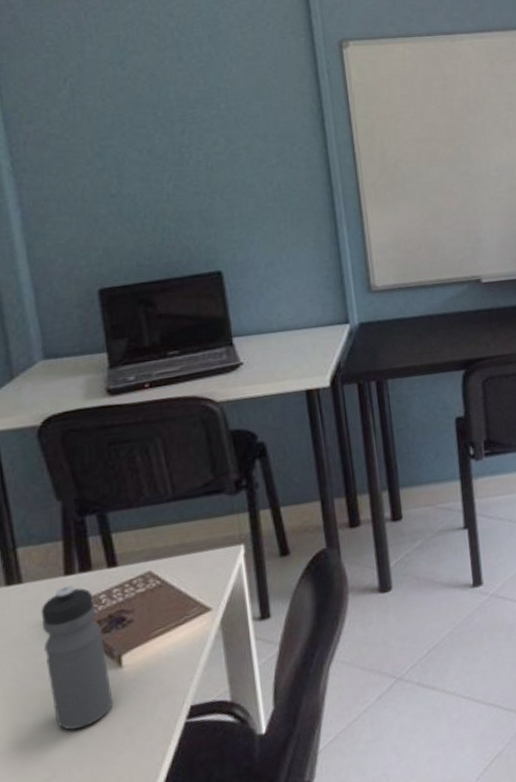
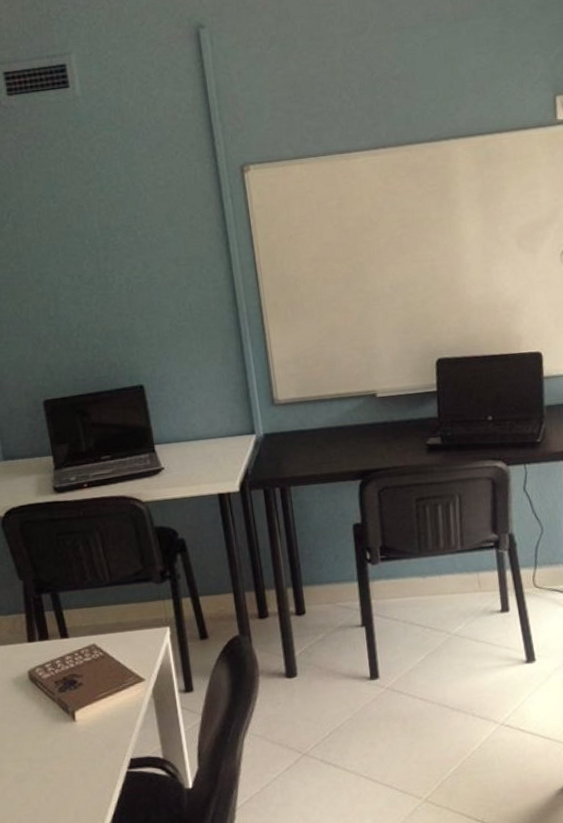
water bottle: present [40,585,114,730] -> none [11,651,70,768]

